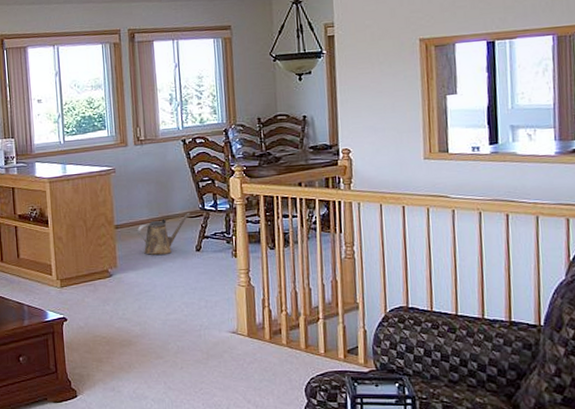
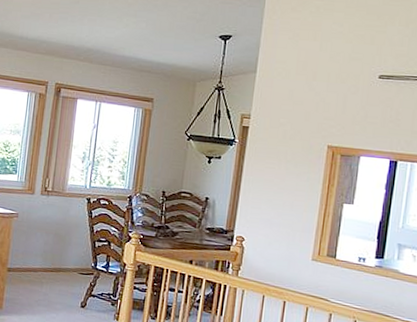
watering can: present [137,213,190,255] -> none [28,269,82,305]

